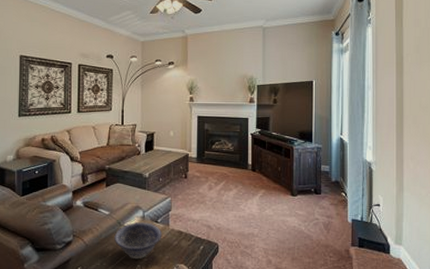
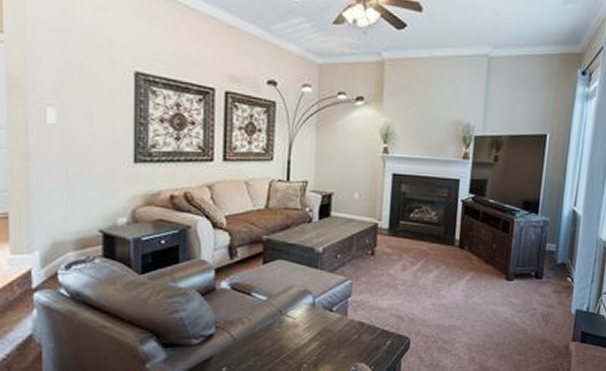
decorative bowl: present [114,222,163,260] -> none [273,311,338,358]

